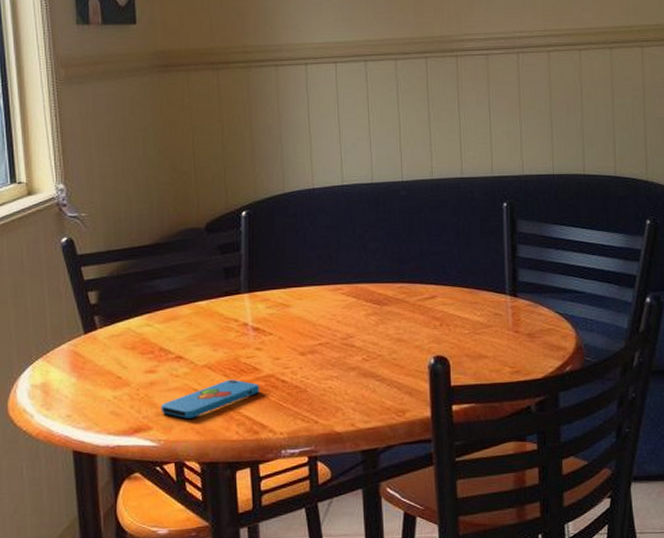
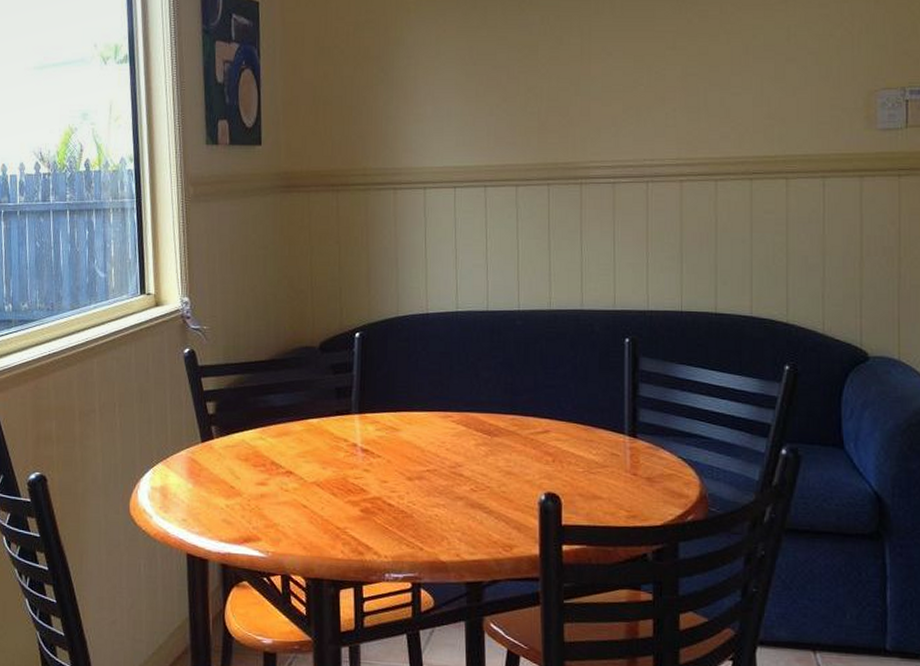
smartphone: present [161,379,260,418] -> none [270,498,367,533]

